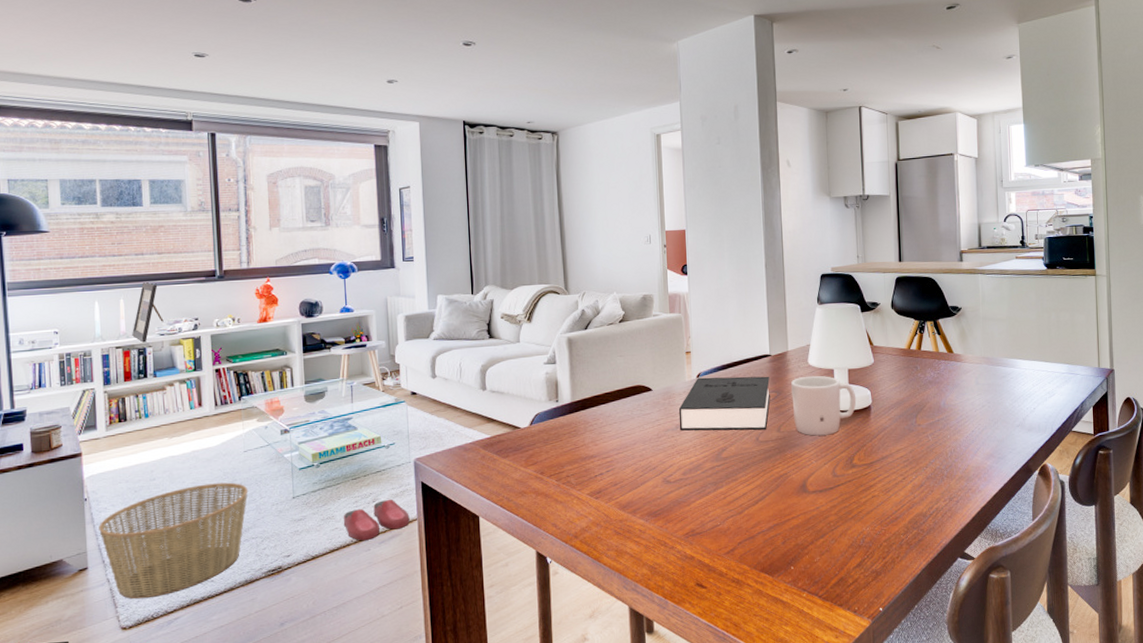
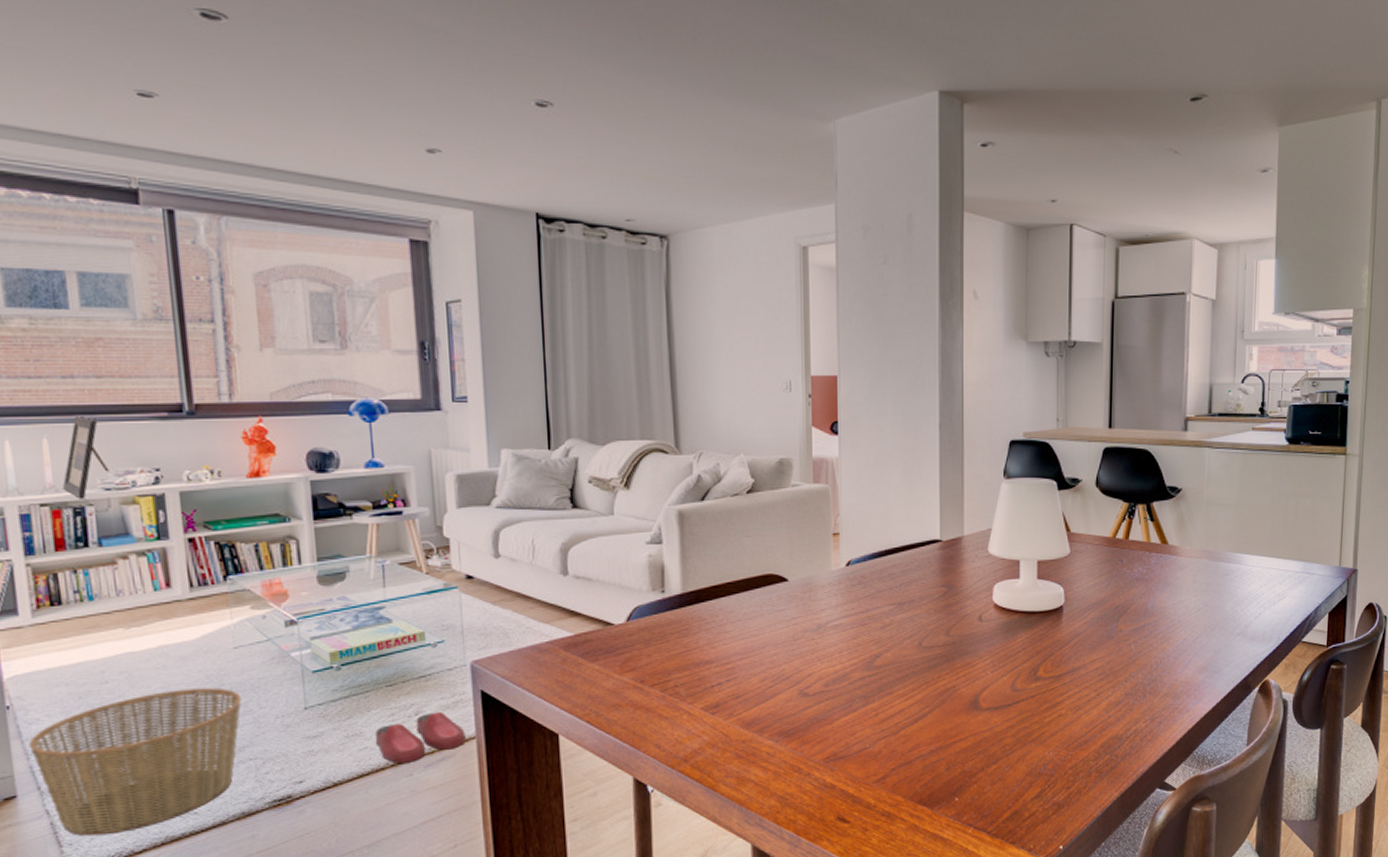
booklet: present [678,376,770,431] -> none [821,566,938,633]
mug: present [791,375,857,436] -> none [966,567,1046,642]

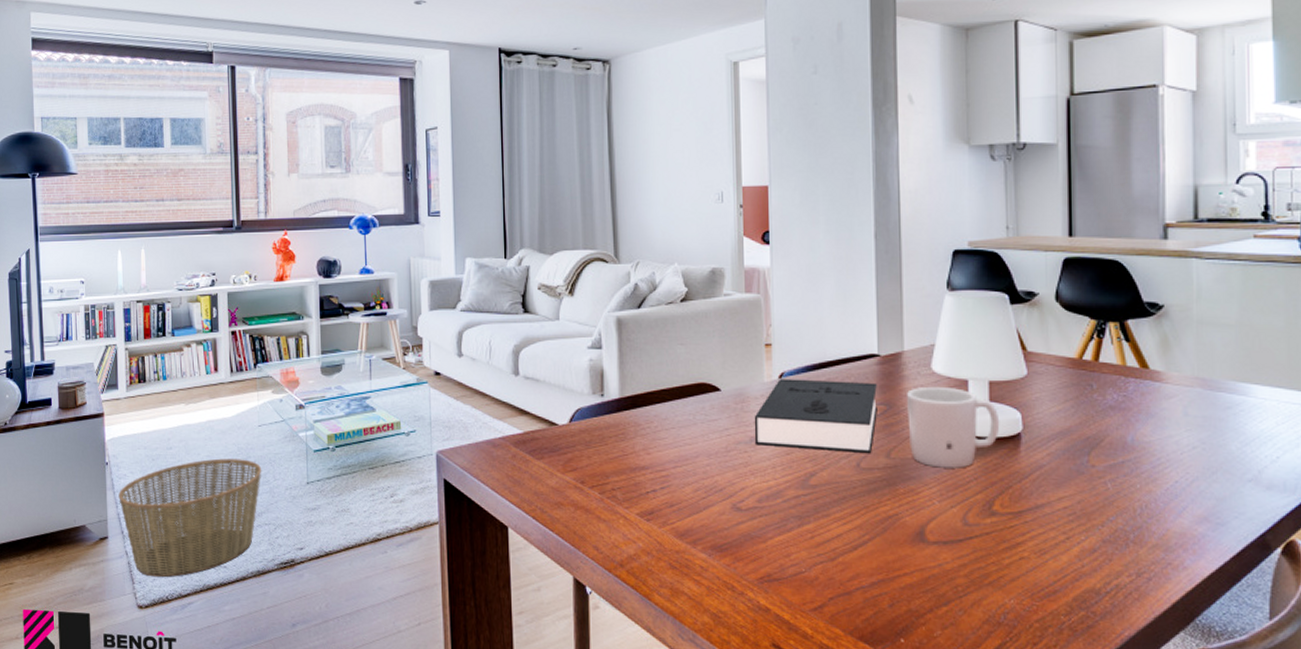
picture frame: present [63,417,109,499] -> none [152,231,182,297]
slippers: present [374,711,466,763] -> none [358,495,430,541]
booklet: none [821,566,938,633] -> present [754,379,877,454]
mug: none [966,567,1046,642] -> present [907,386,1000,468]

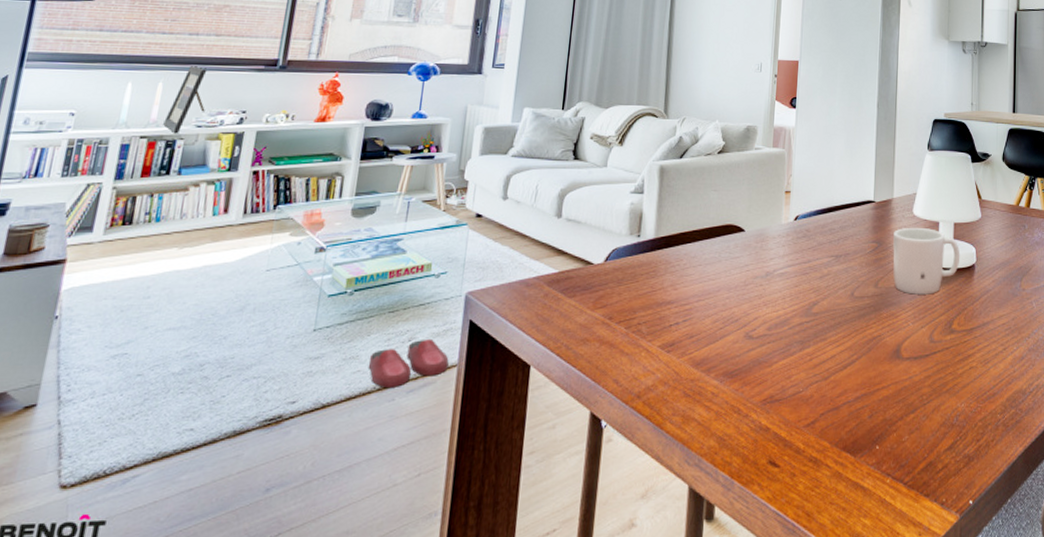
basket: present [118,458,262,578] -> none [62,307,262,449]
picture frame: none [152,231,182,297] -> present [163,66,206,134]
slippers: none [358,495,430,541] -> present [368,338,449,388]
booklet: present [754,379,877,454] -> none [769,221,871,284]

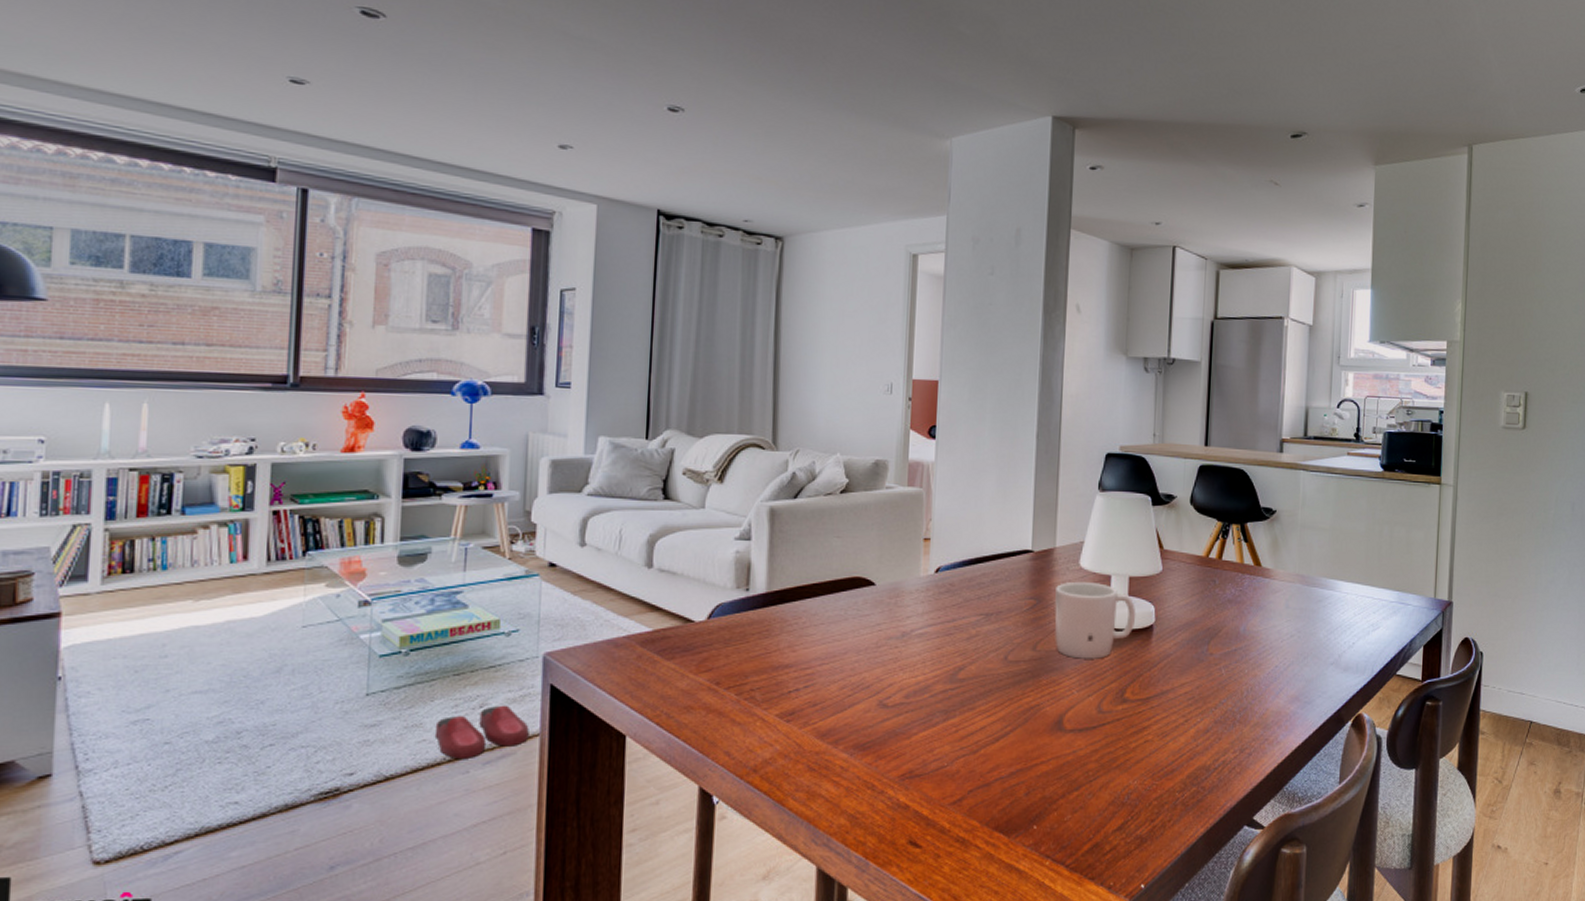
picture frame: present [163,66,206,134] -> none [155,383,205,466]

